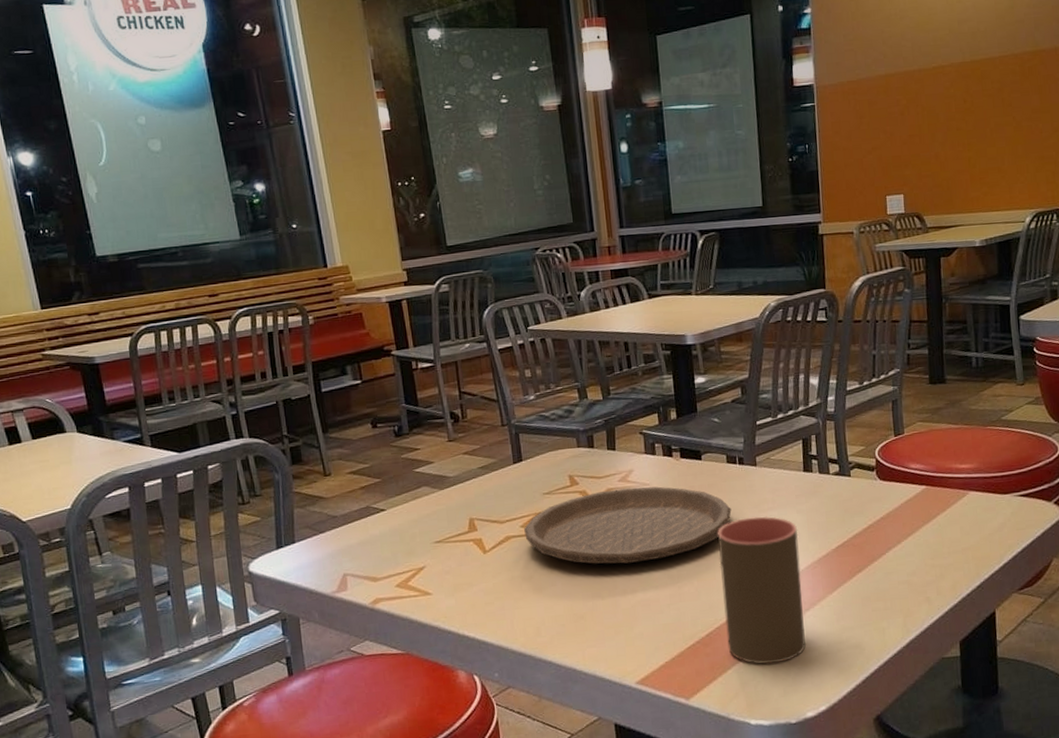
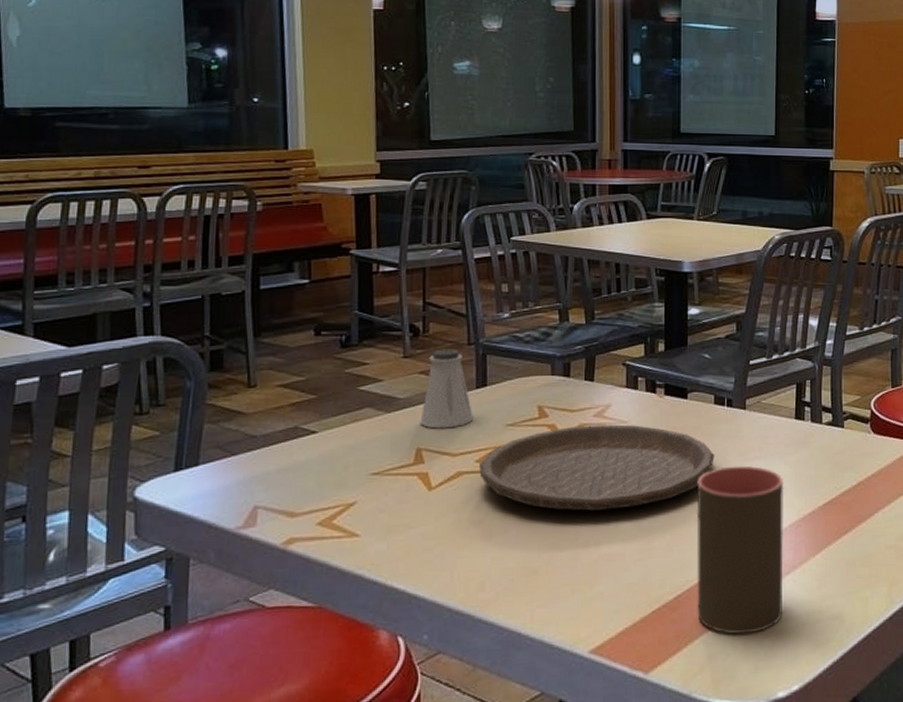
saltshaker: none [469,430,514,501] -> present [420,349,474,429]

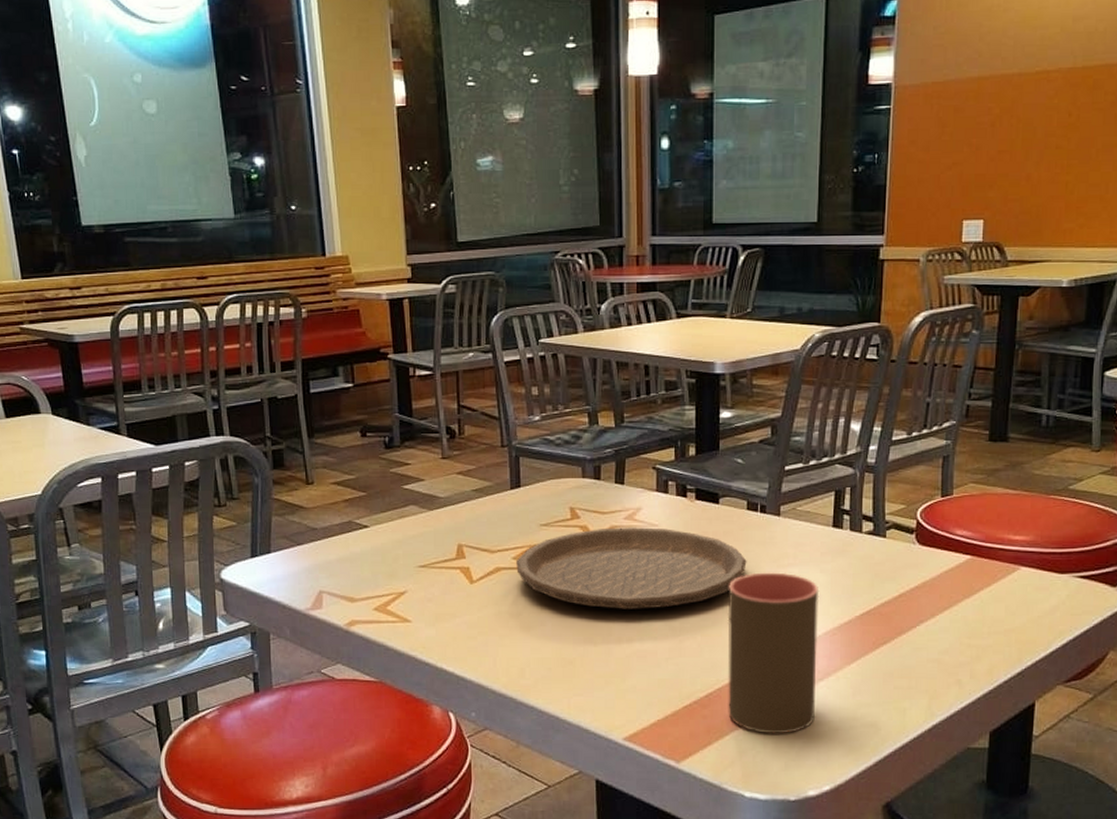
saltshaker: present [420,349,474,429] -> none [460,450,509,527]

